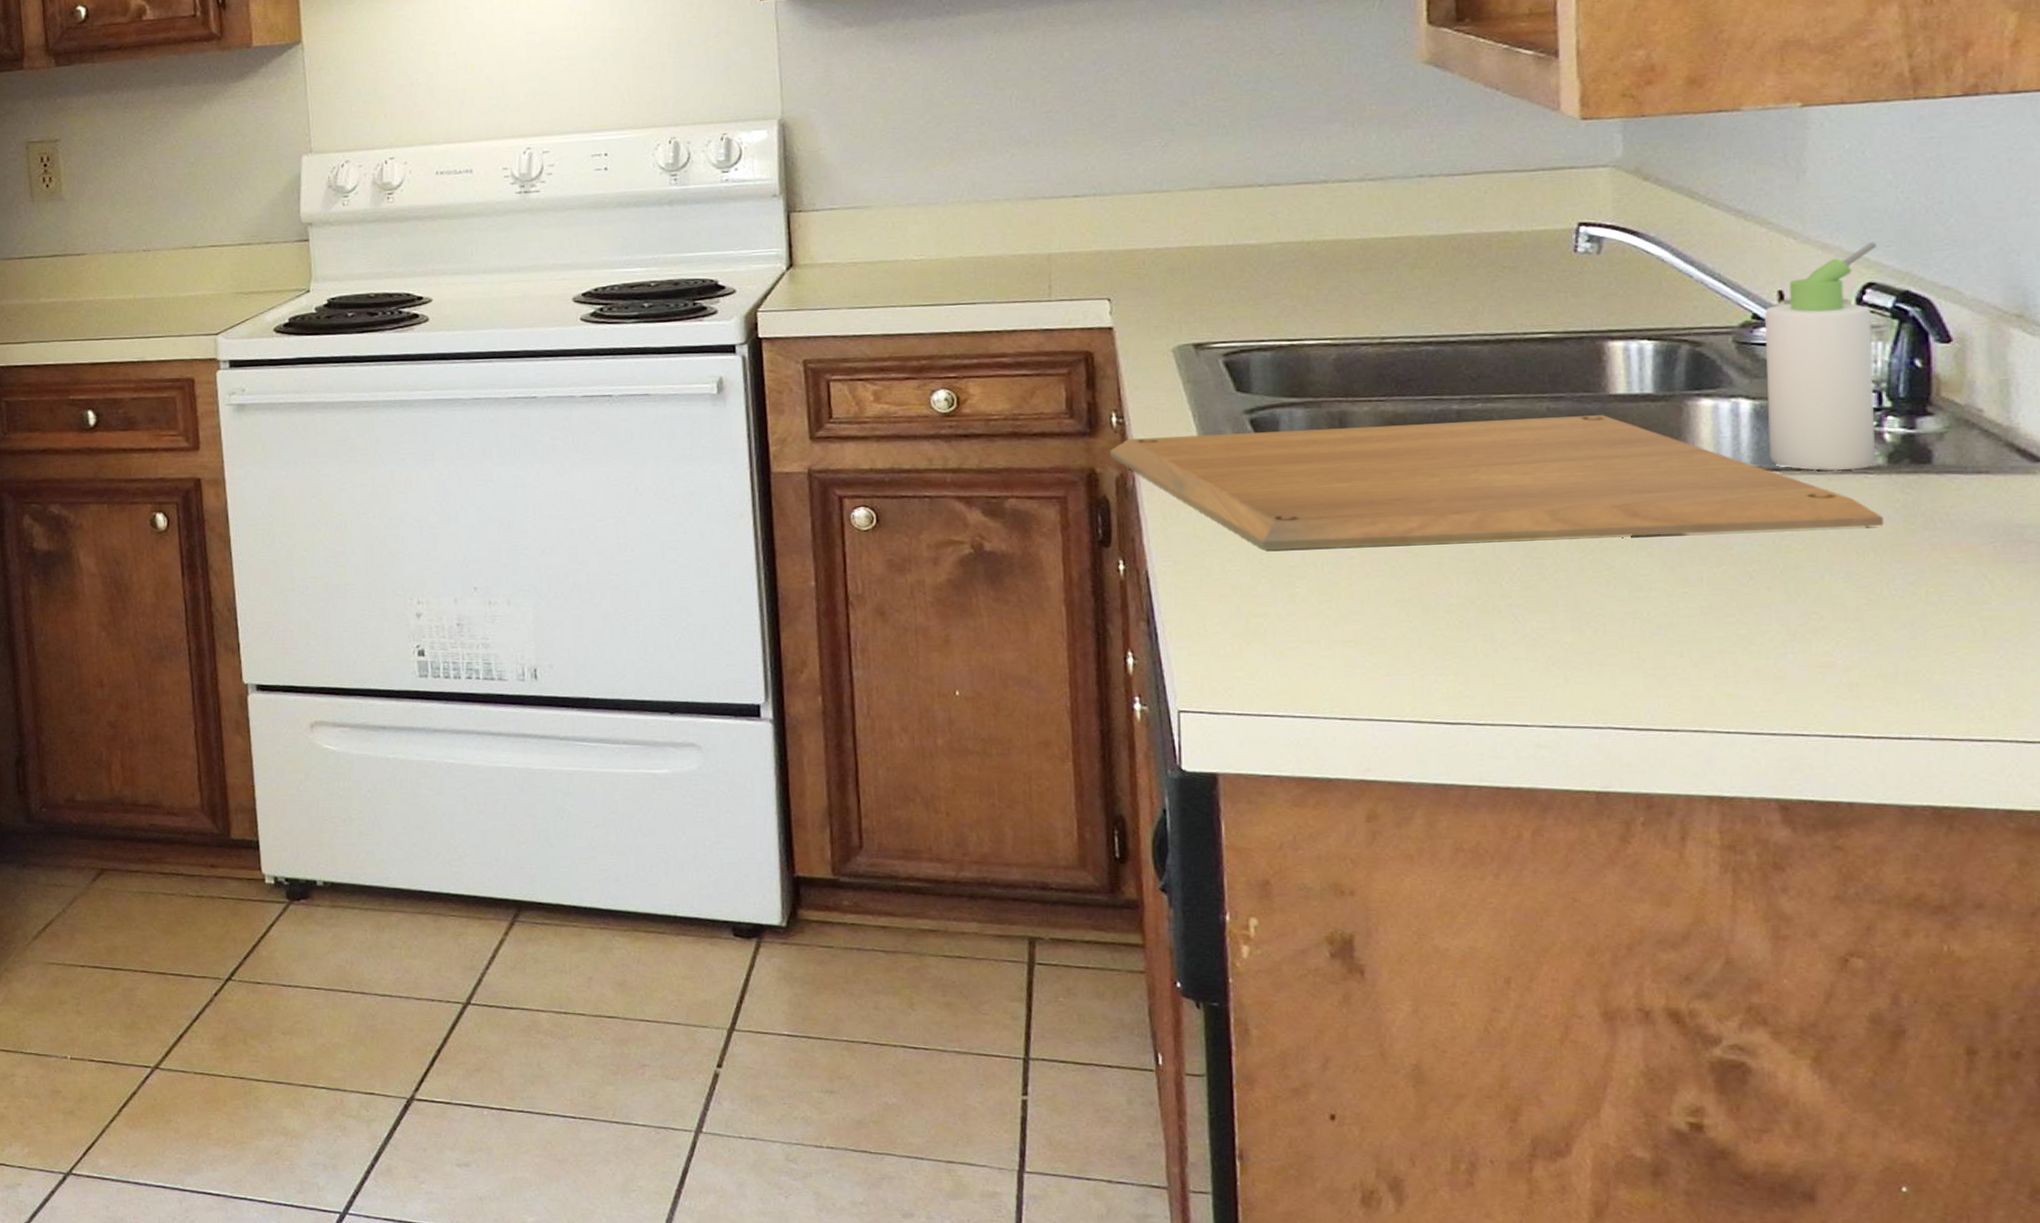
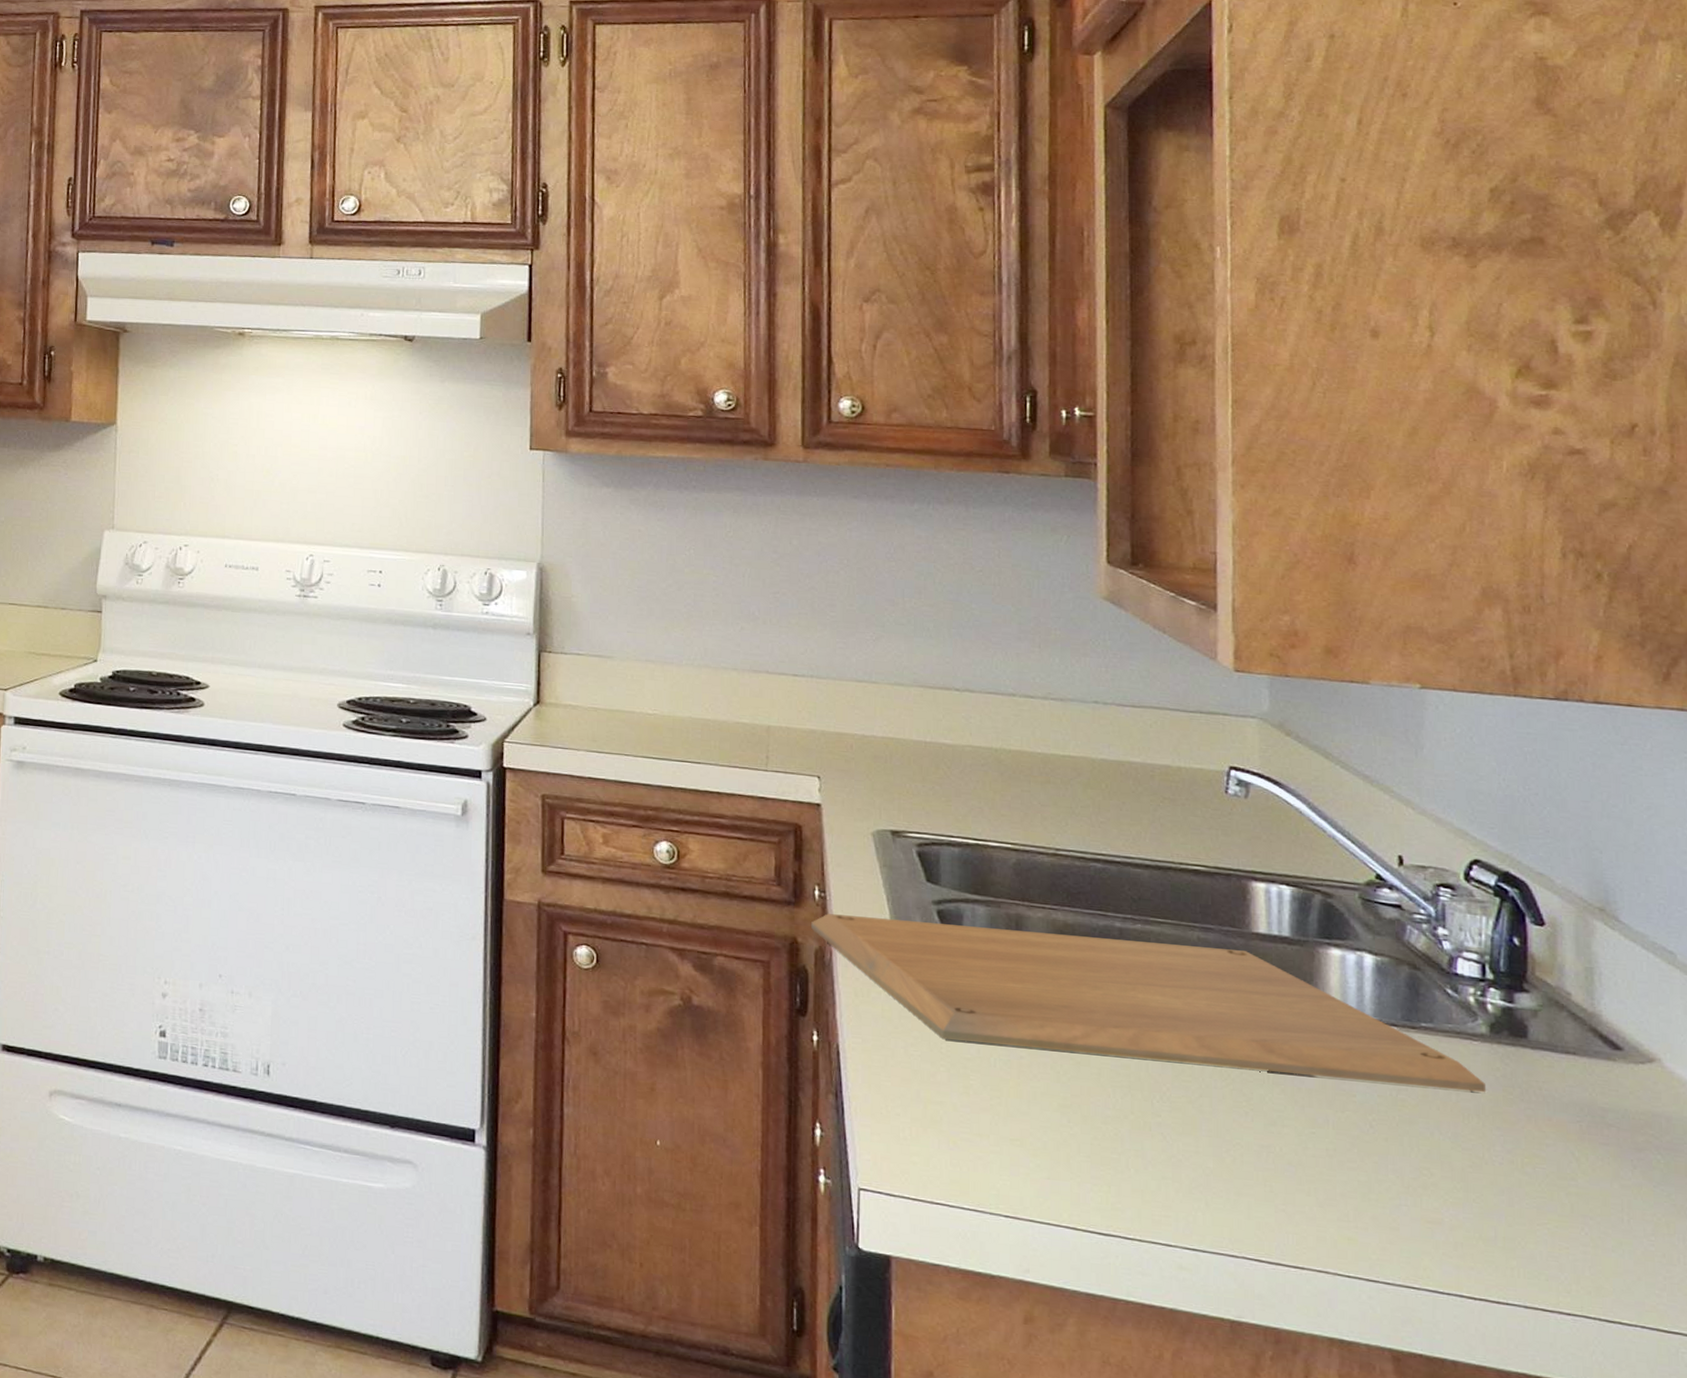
bottle: present [1765,242,1876,470] -> none [1387,822,1482,1035]

